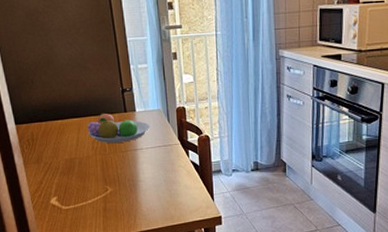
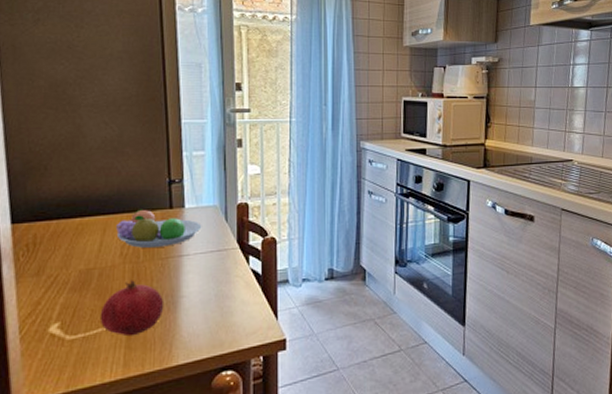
fruit: none [83,168,128,209] -> present [99,280,164,337]

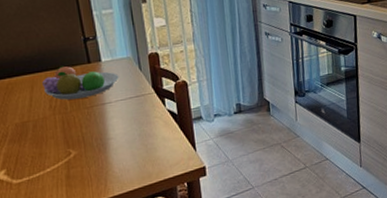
fruit: present [99,280,164,337] -> none [39,128,96,177]

